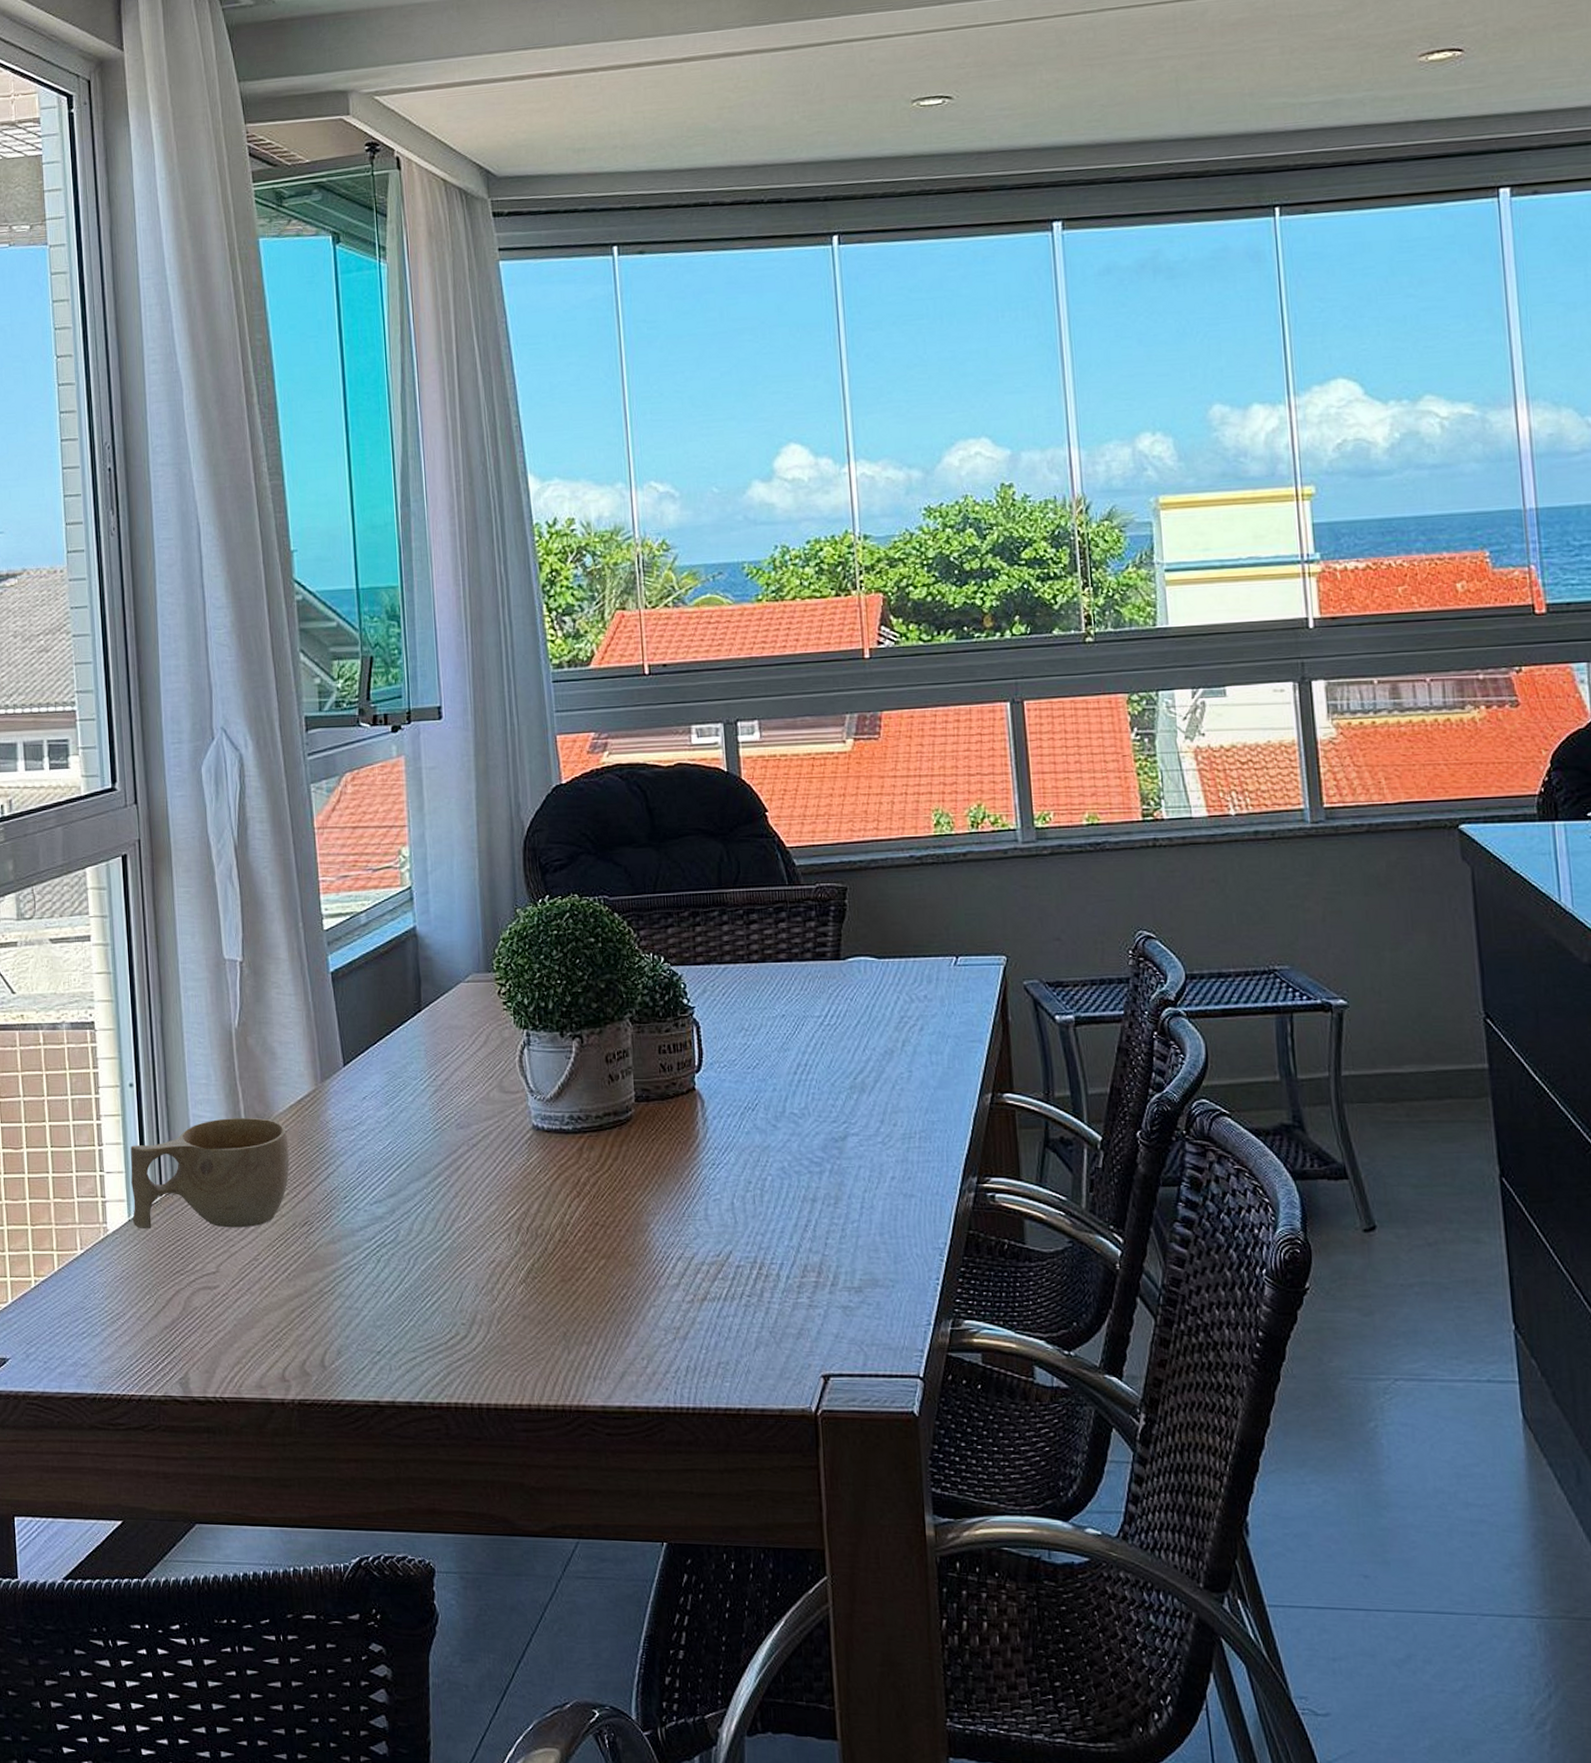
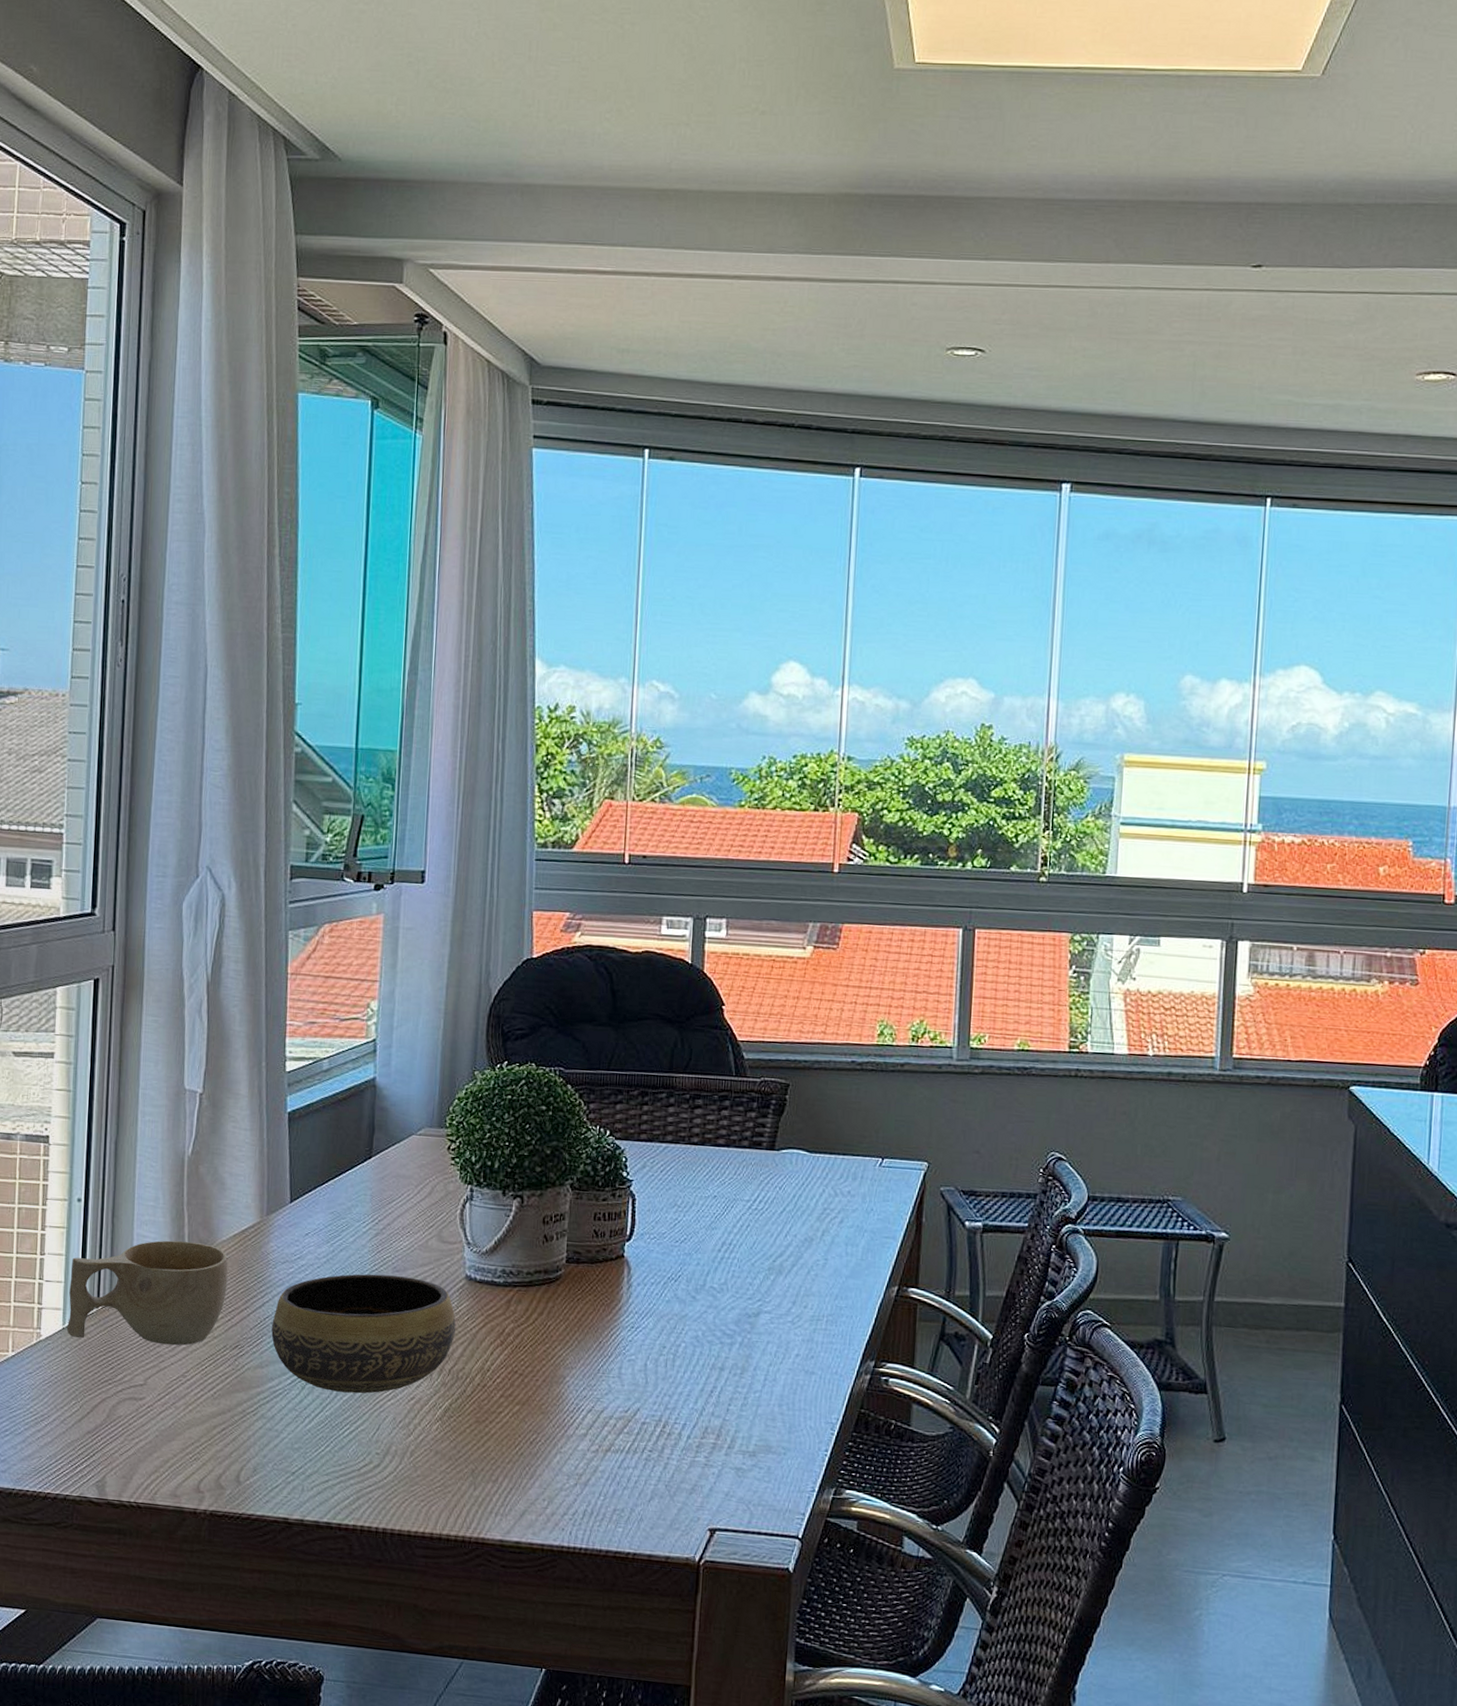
bowl: none [339,1132,529,1262] -> present [271,1274,456,1394]

